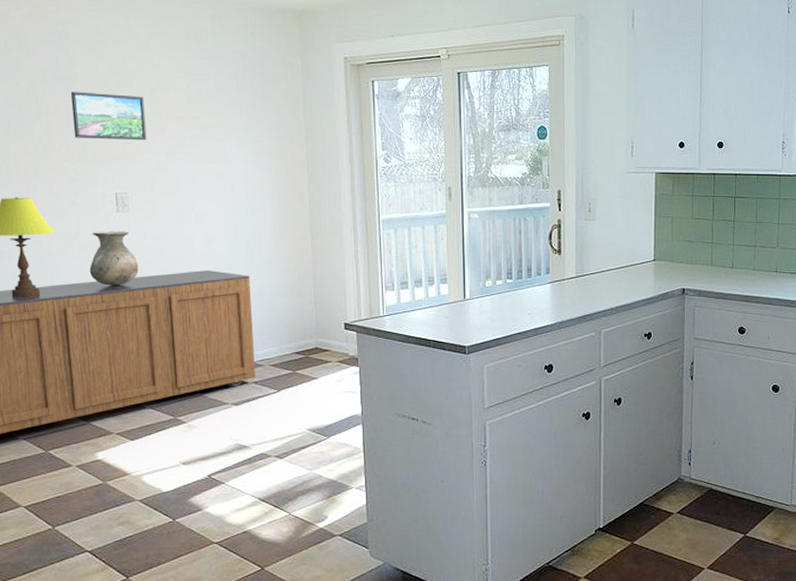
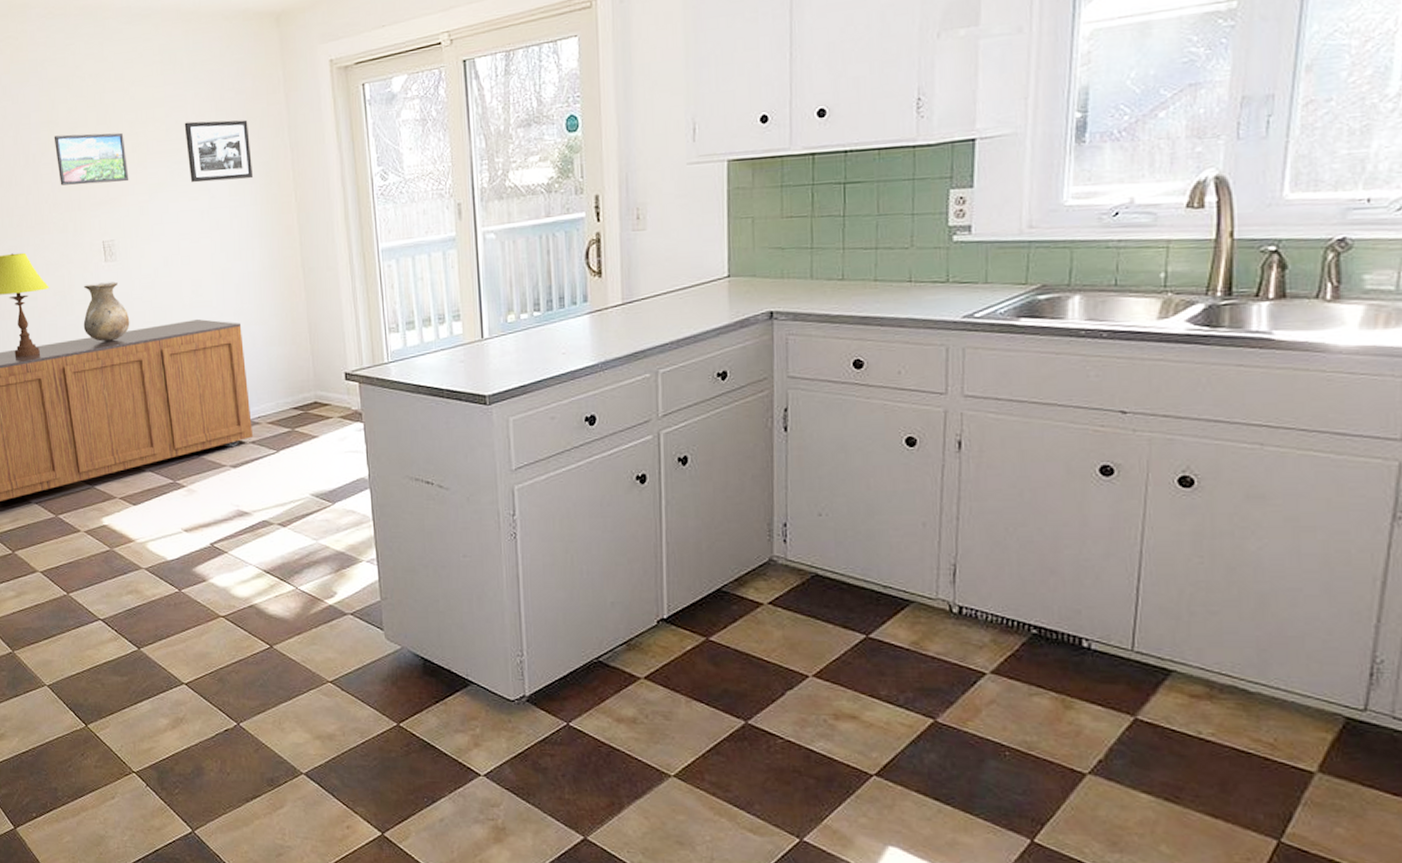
picture frame: none [205,94,269,149] -> present [184,119,253,183]

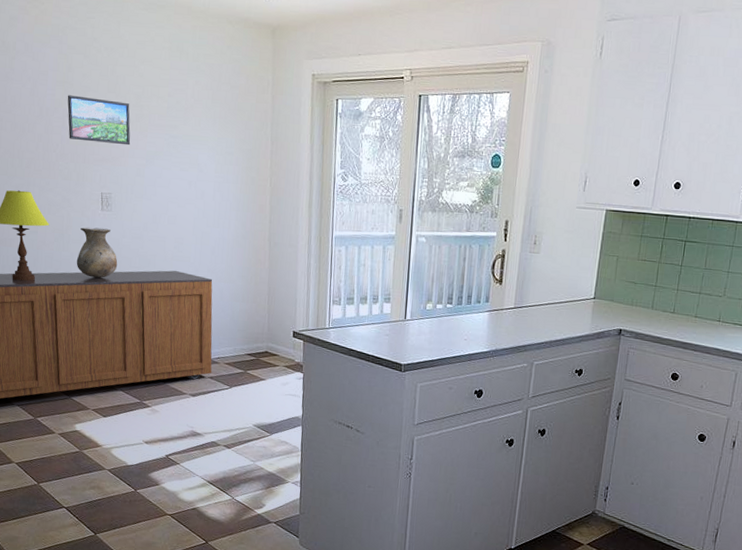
picture frame: present [184,119,253,183] -> none [183,104,238,160]

